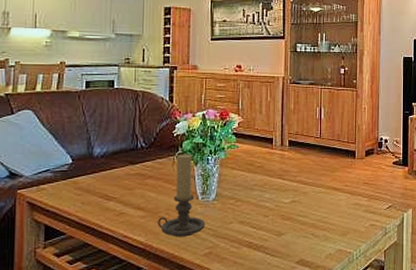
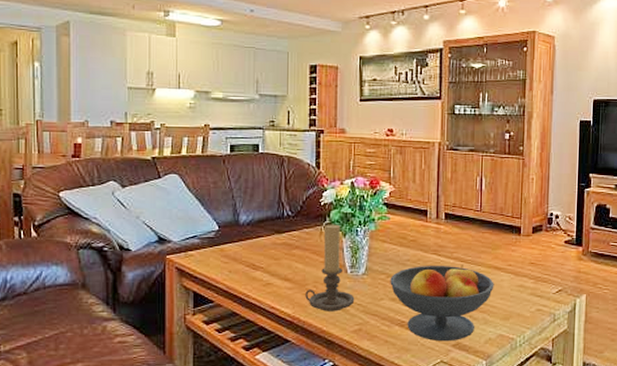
fruit bowl: none [239,187,333,259] -> present [390,265,494,342]

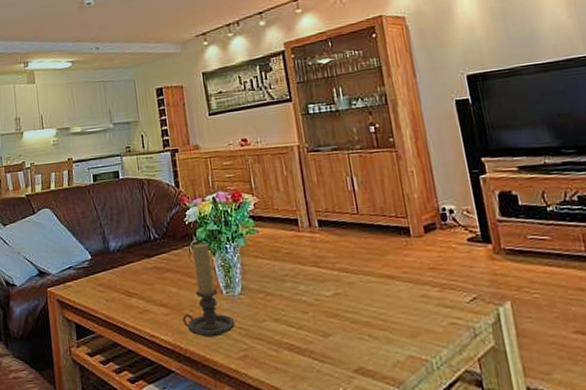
fruit bowl: present [390,265,494,342] -> none [269,276,391,367]

